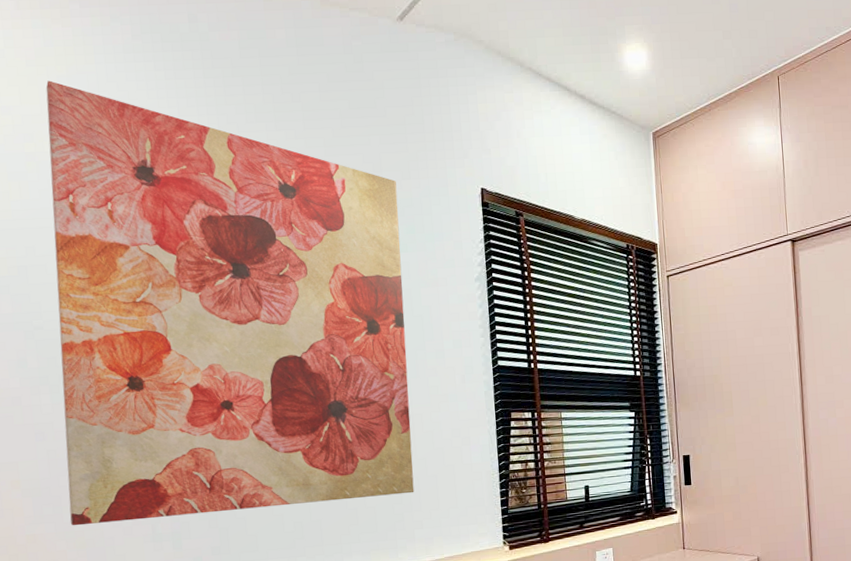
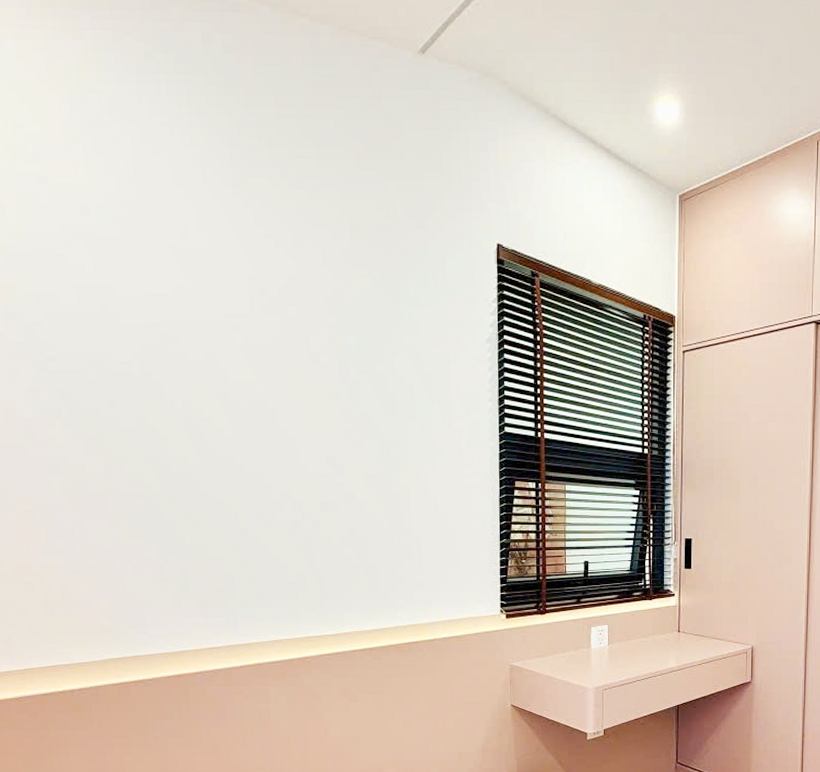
wall art: present [45,80,414,526] -> none [57,98,416,560]

